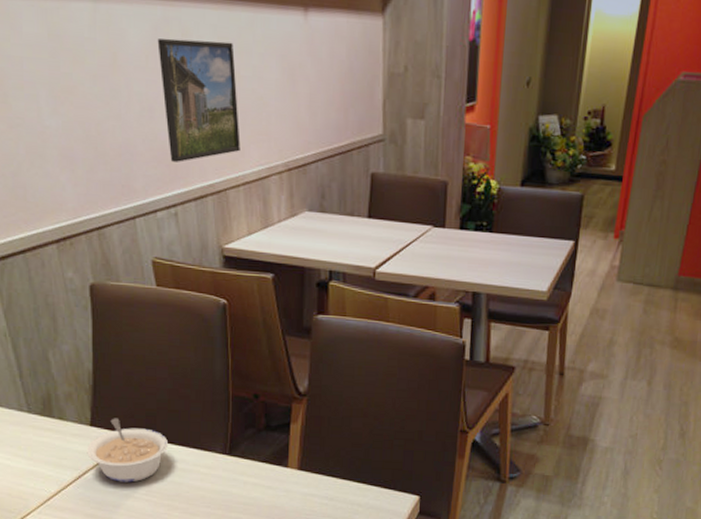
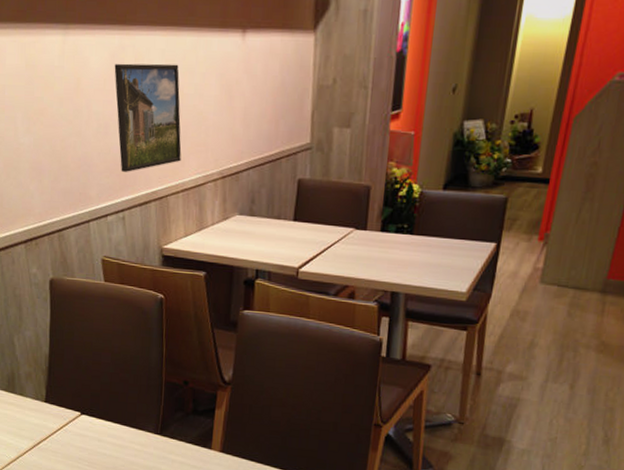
legume: present [87,418,168,483] -> none [41,396,108,454]

